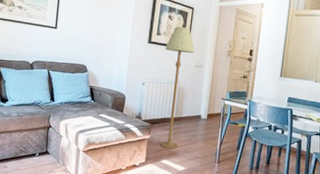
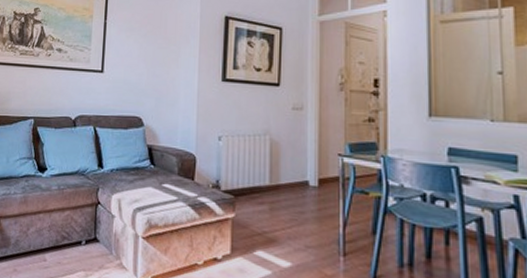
floor lamp: present [160,26,195,149] -> none [247,55,289,234]

